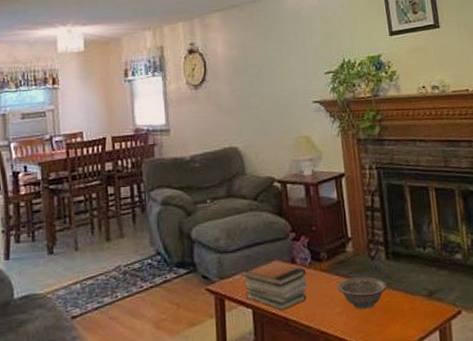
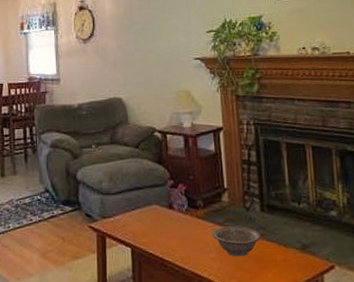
book stack: present [240,260,307,310] -> none [121,203,183,251]

